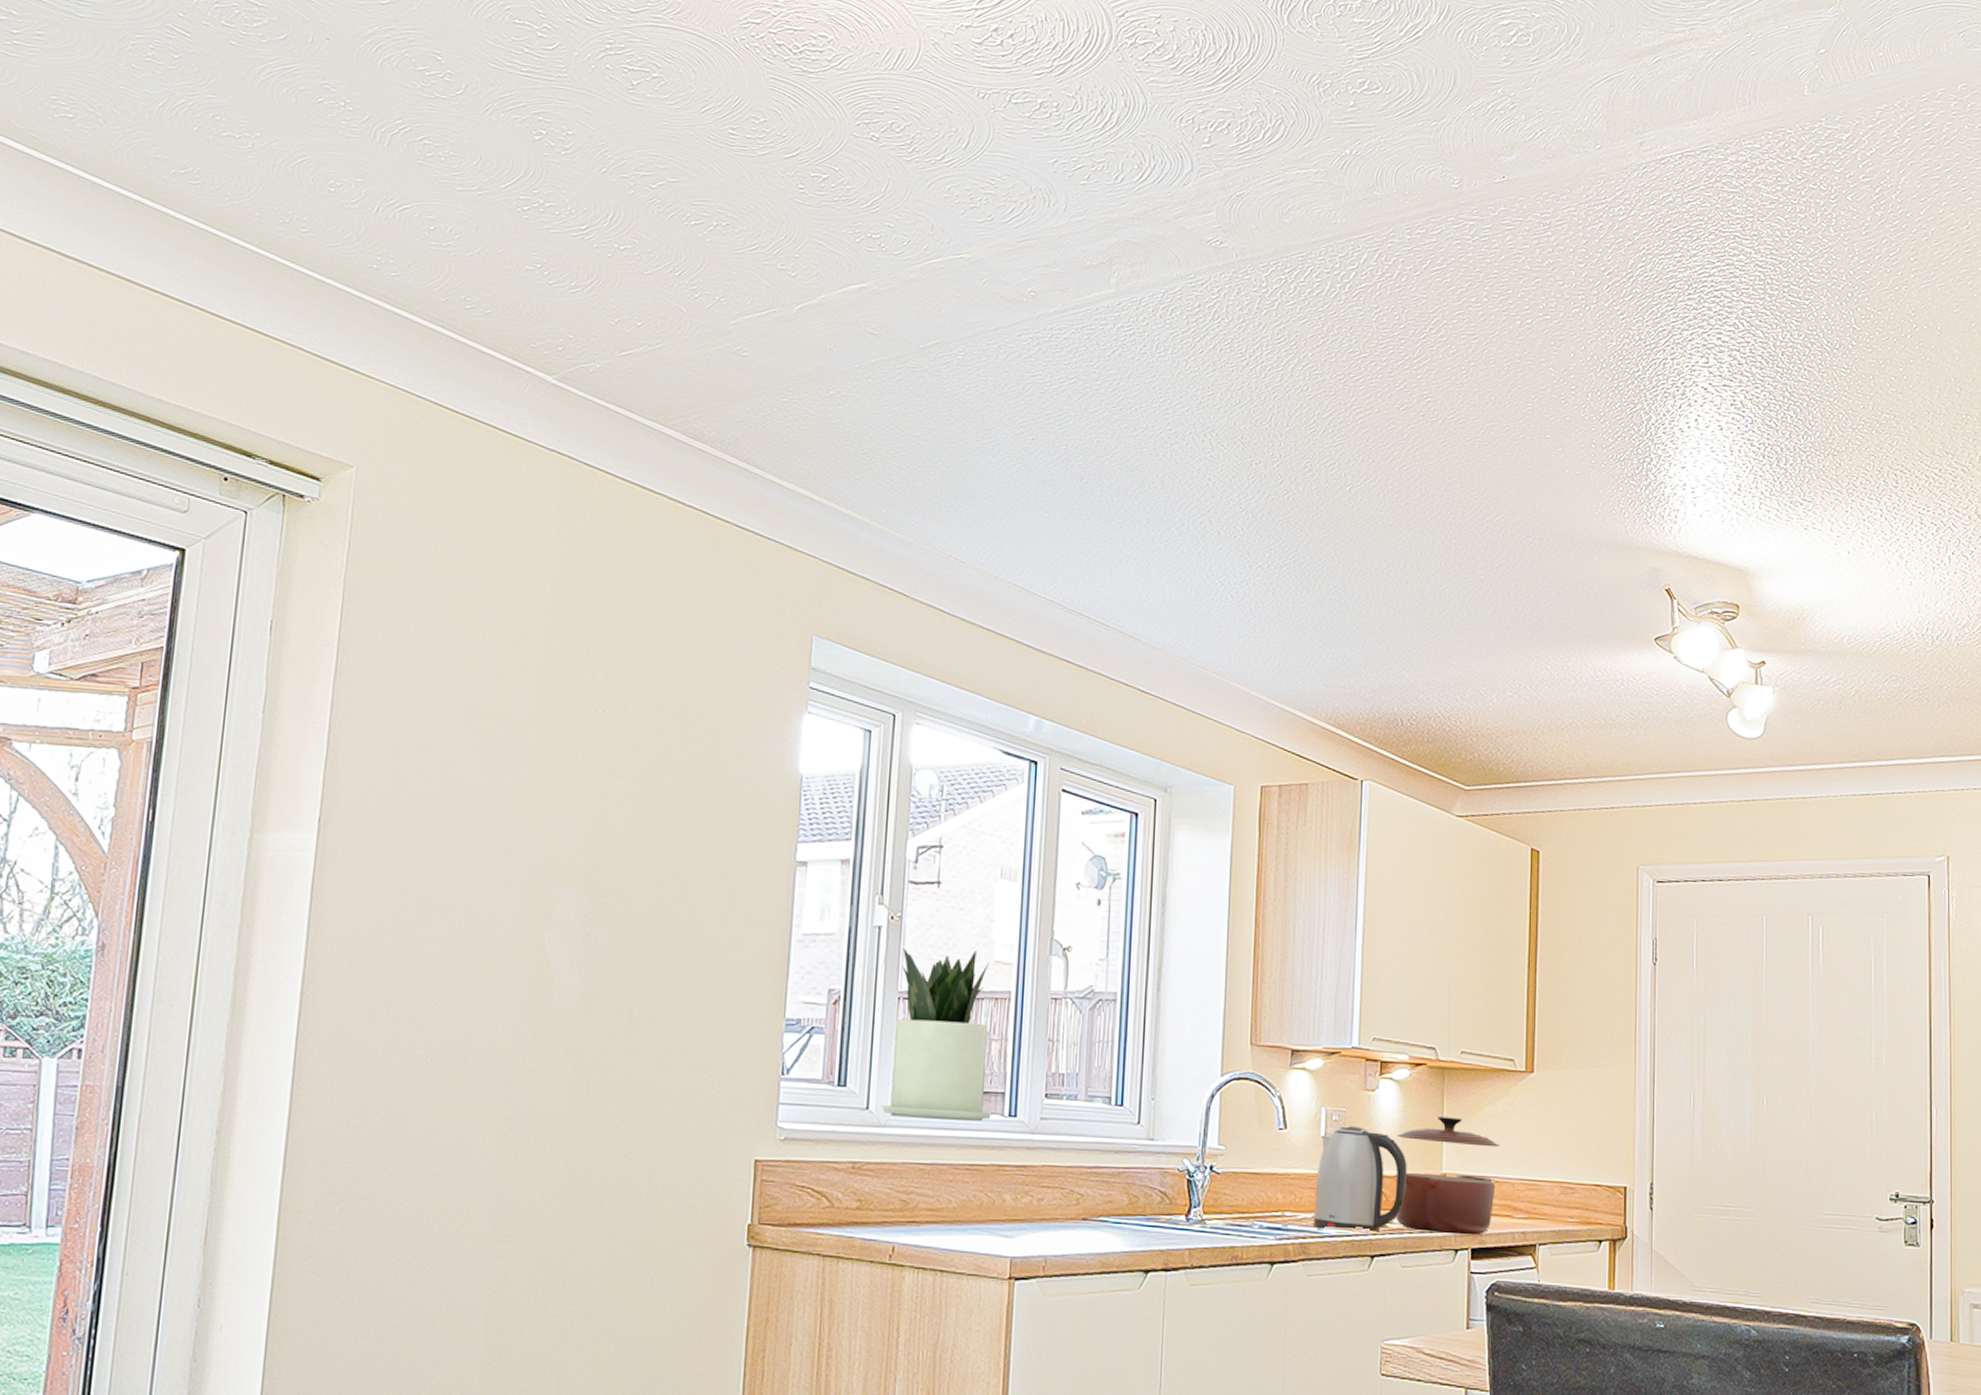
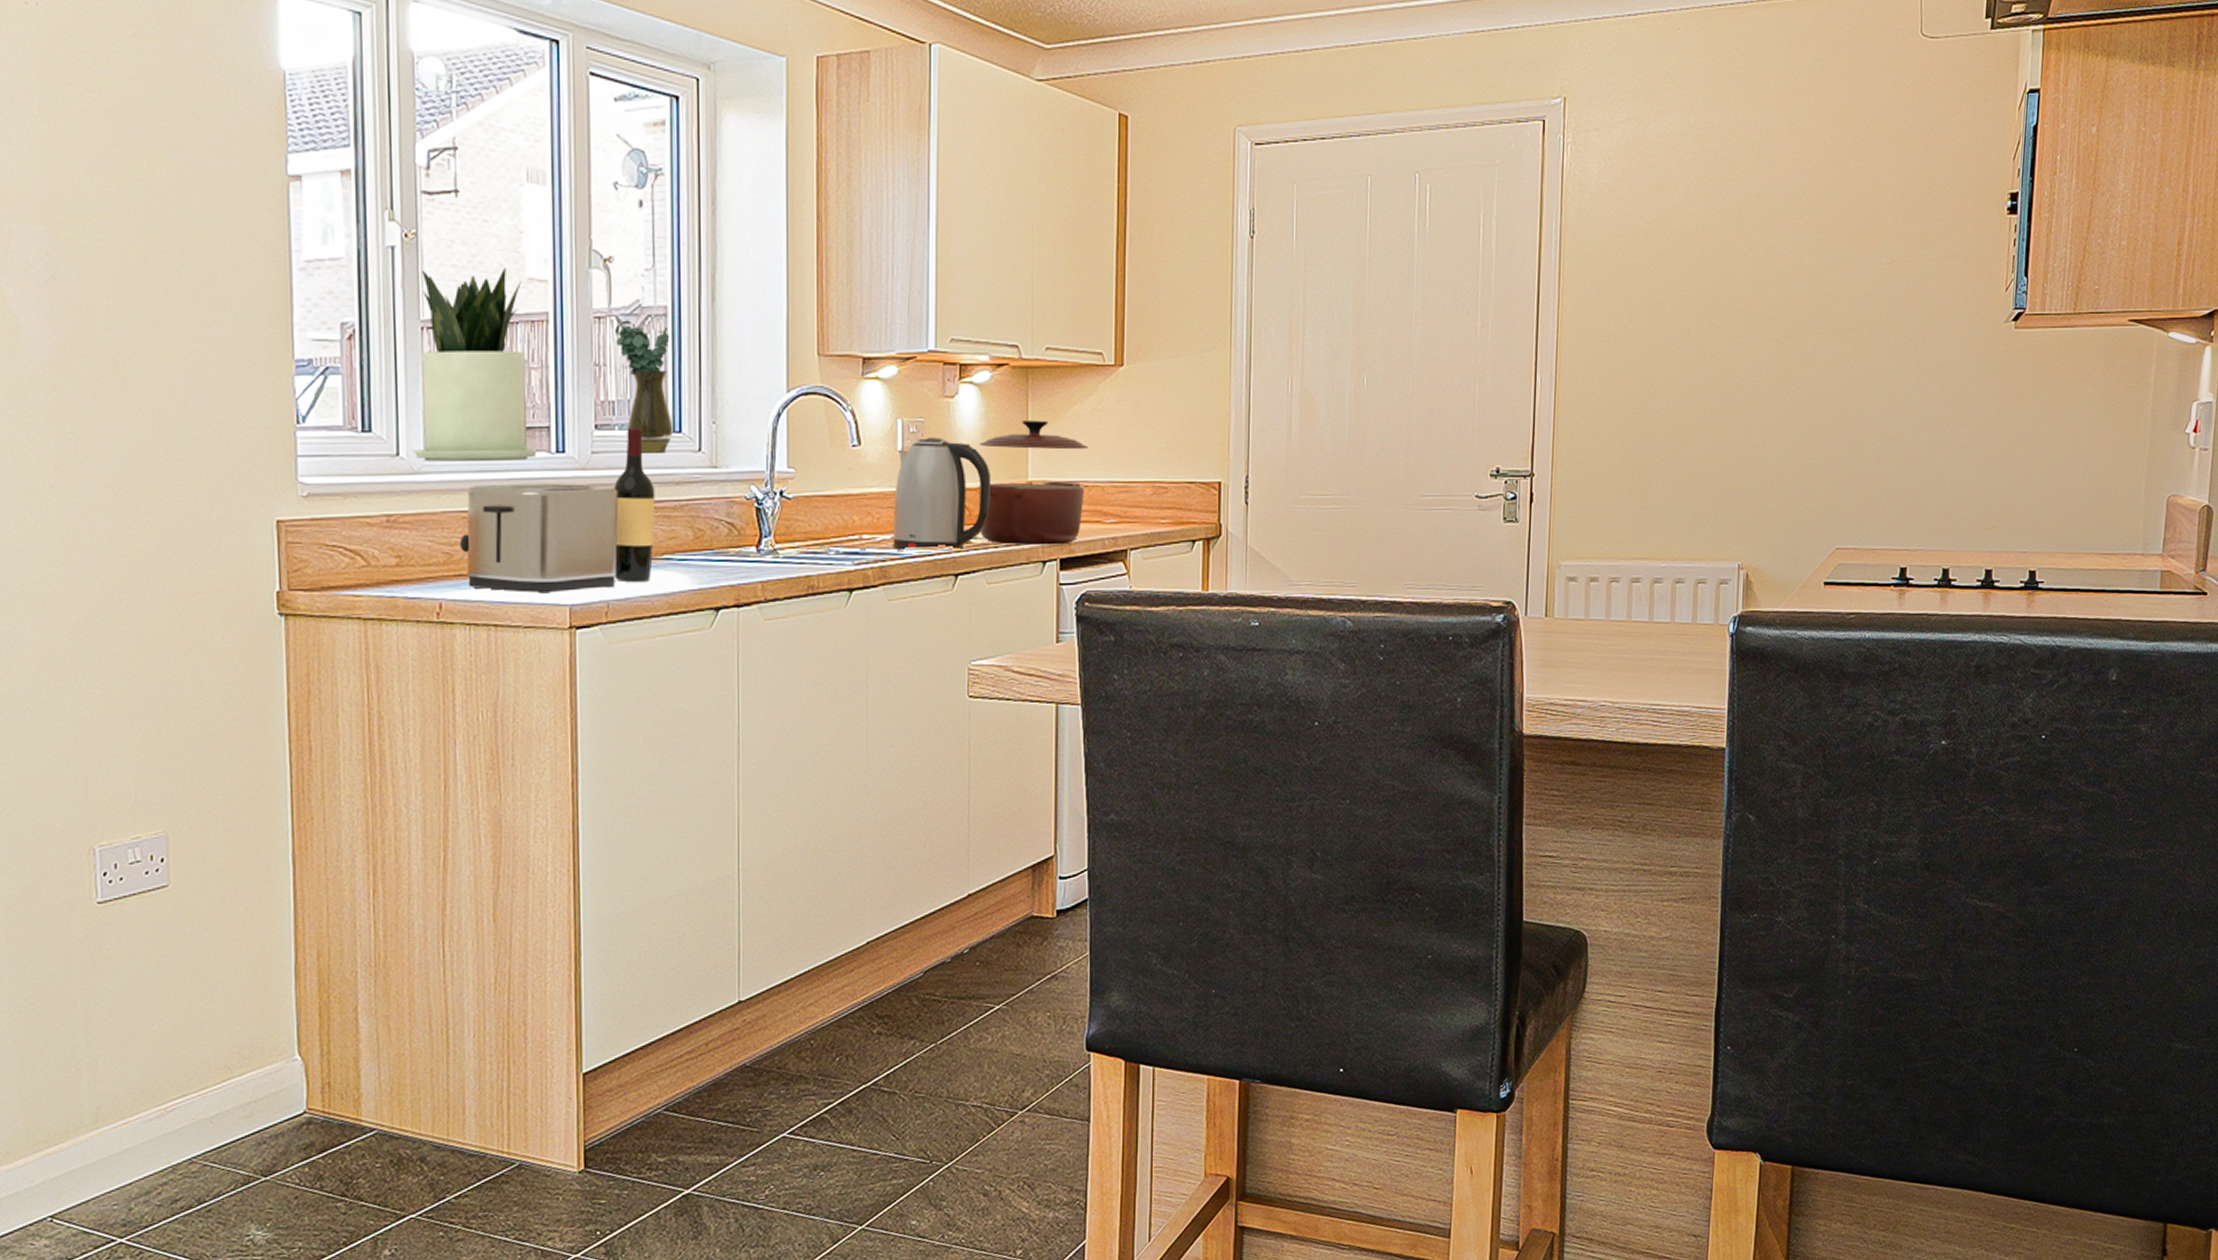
toaster: none [916,1141,1062,1245] -> present [460,483,619,594]
wine bottle: none [1053,1098,1096,1242] -> present [613,427,655,583]
vase: none [1069,999,1118,1125] -> present [615,317,673,455]

